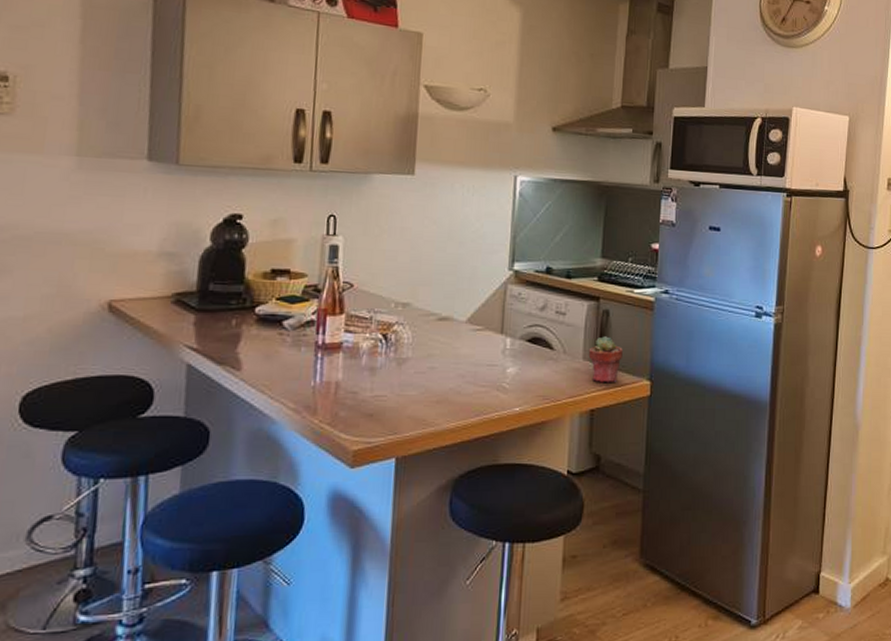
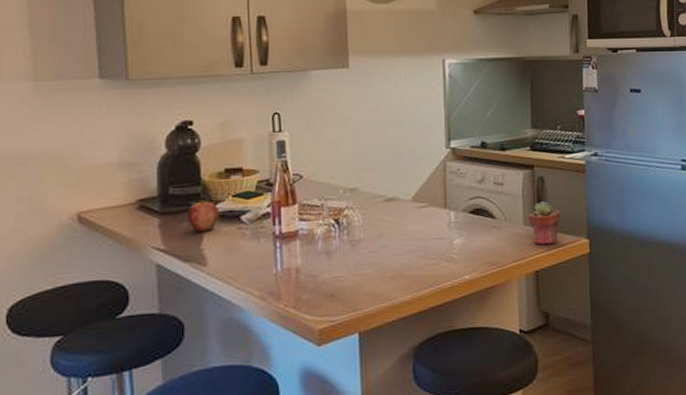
apple: none [226,299,260,334] -> present [188,199,219,232]

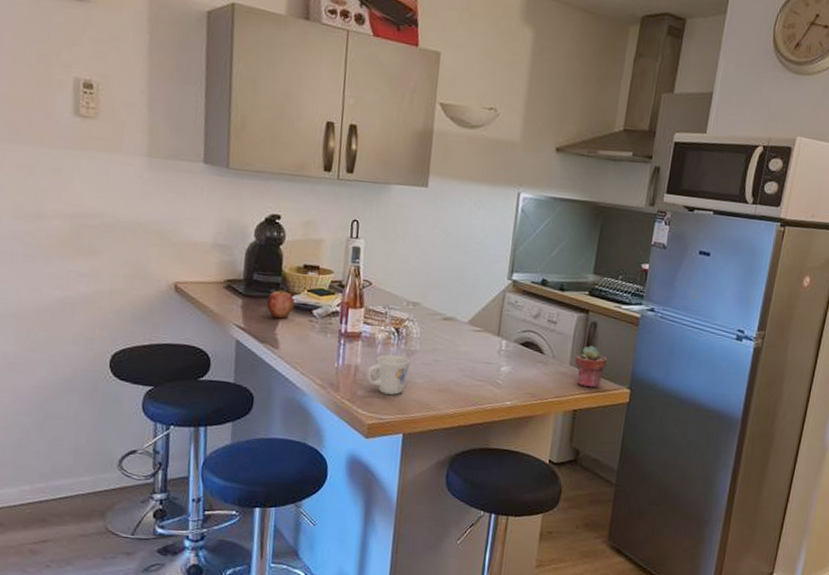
mug: none [308,247,356,293] -> present [365,354,410,395]

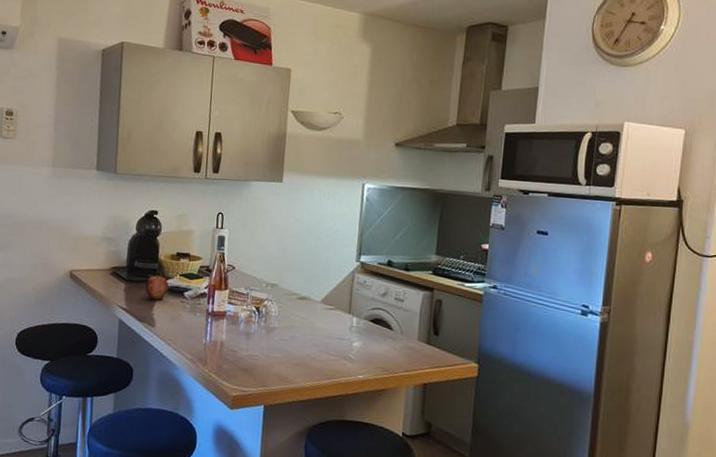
mug: present [365,354,410,395] -> none [229,331,270,369]
potted succulent: present [575,346,607,388] -> none [422,322,453,363]

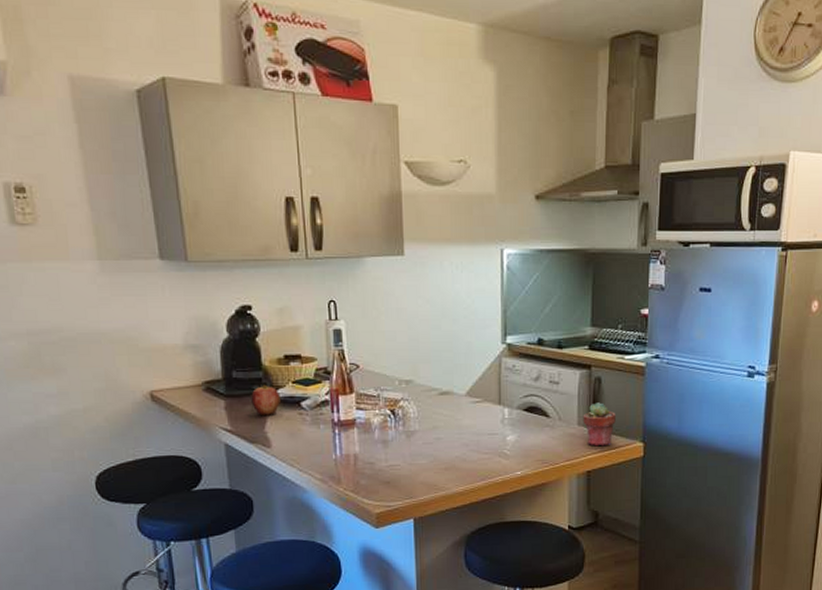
potted succulent: none [422,322,453,363] -> present [583,402,616,447]

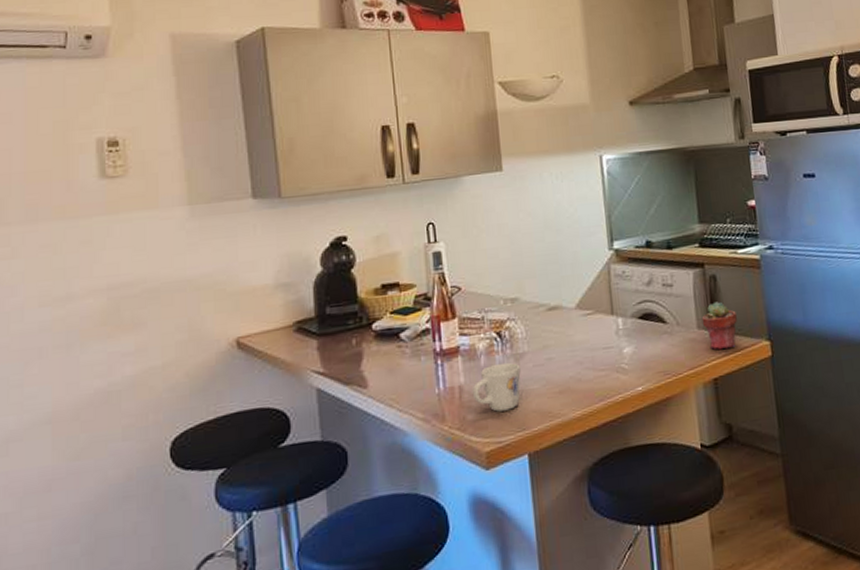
apple: present [251,384,280,415] -> none [346,318,378,353]
mug: none [365,438,411,480] -> present [472,362,521,412]

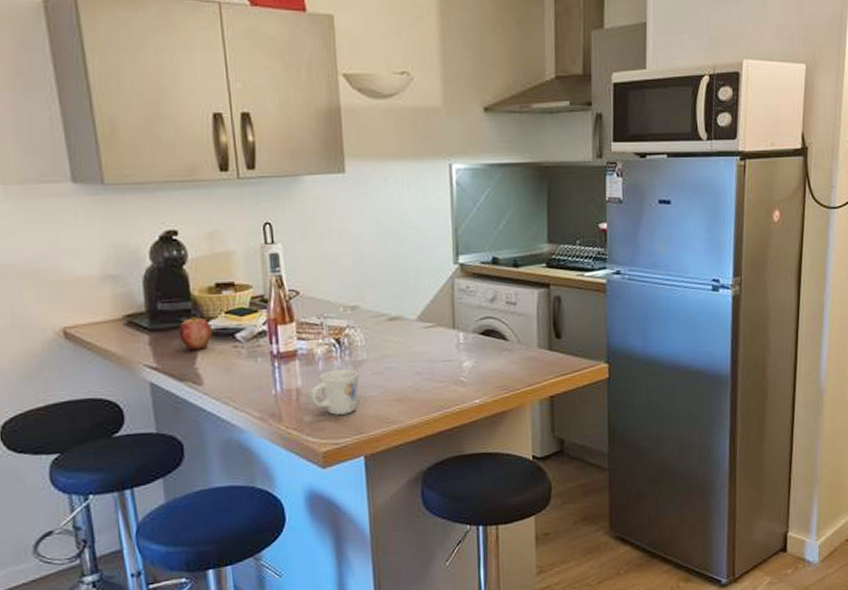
apple: none [346,318,378,353] -> present [179,316,212,350]
potted succulent: present [701,302,737,350] -> none [543,323,578,370]

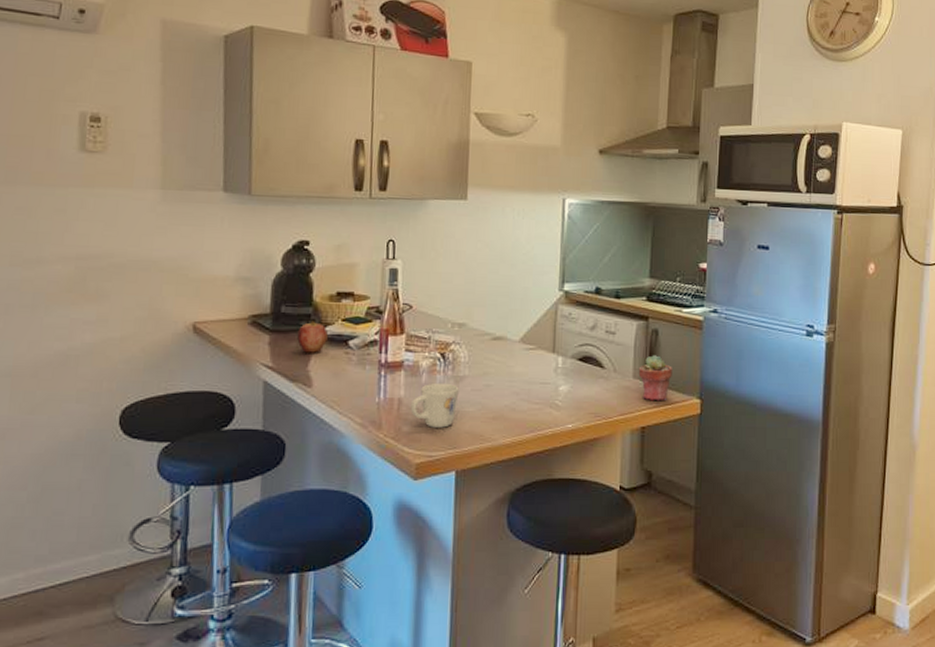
potted succulent: none [543,323,578,370] -> present [638,355,672,401]

